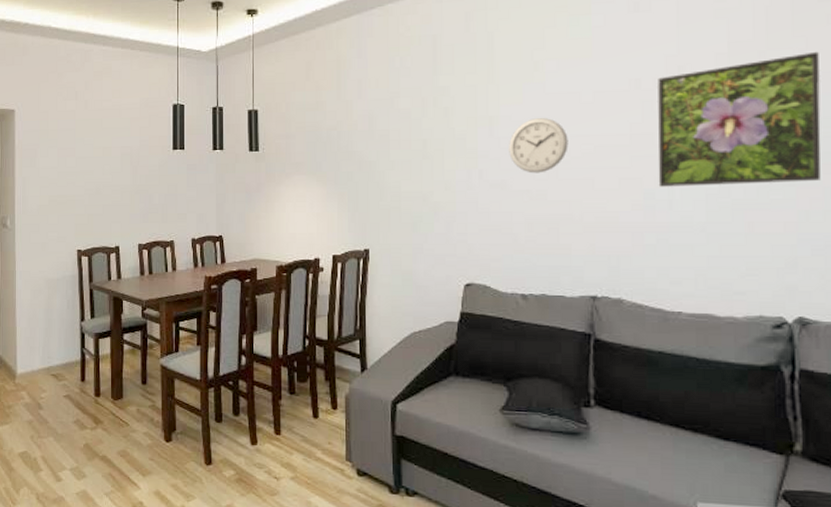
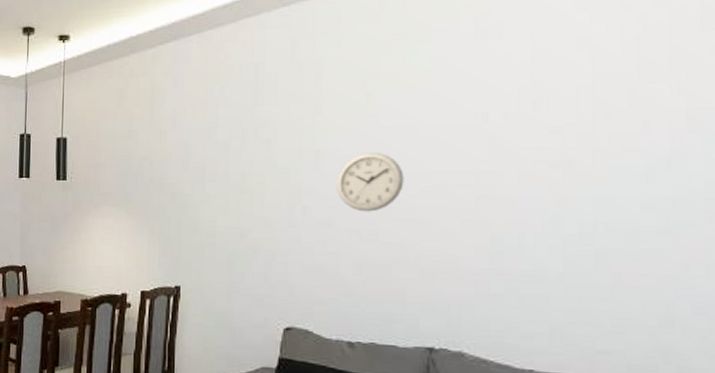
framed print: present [658,51,821,187] -> none [507,85,704,232]

